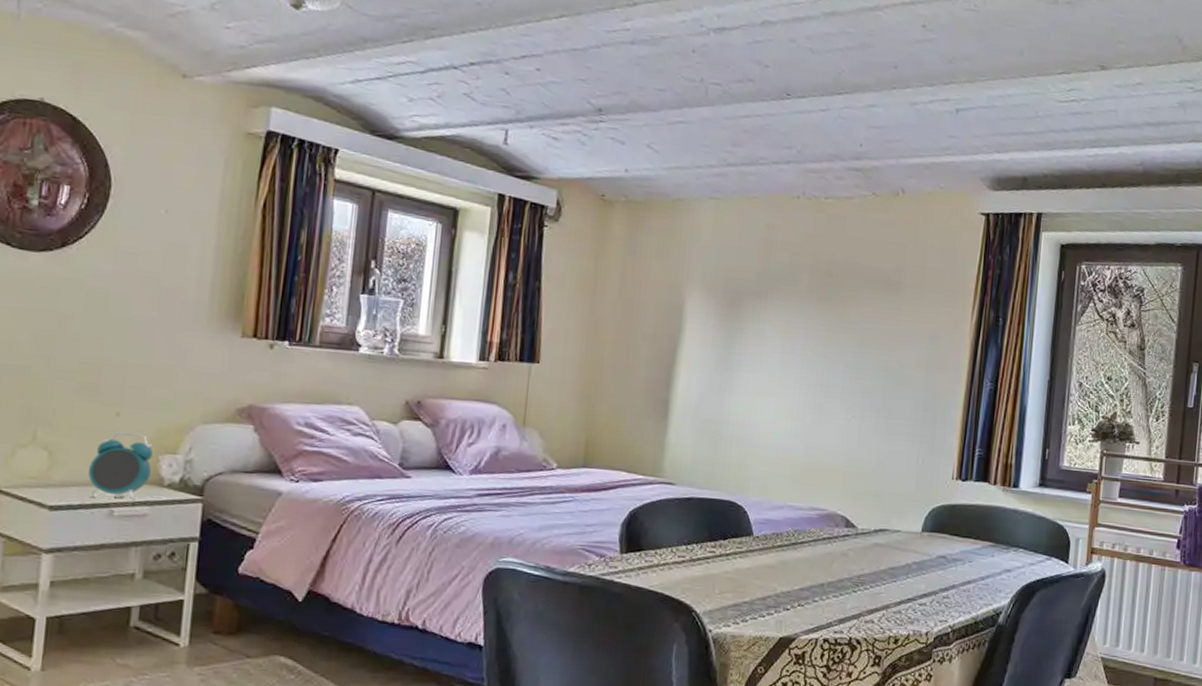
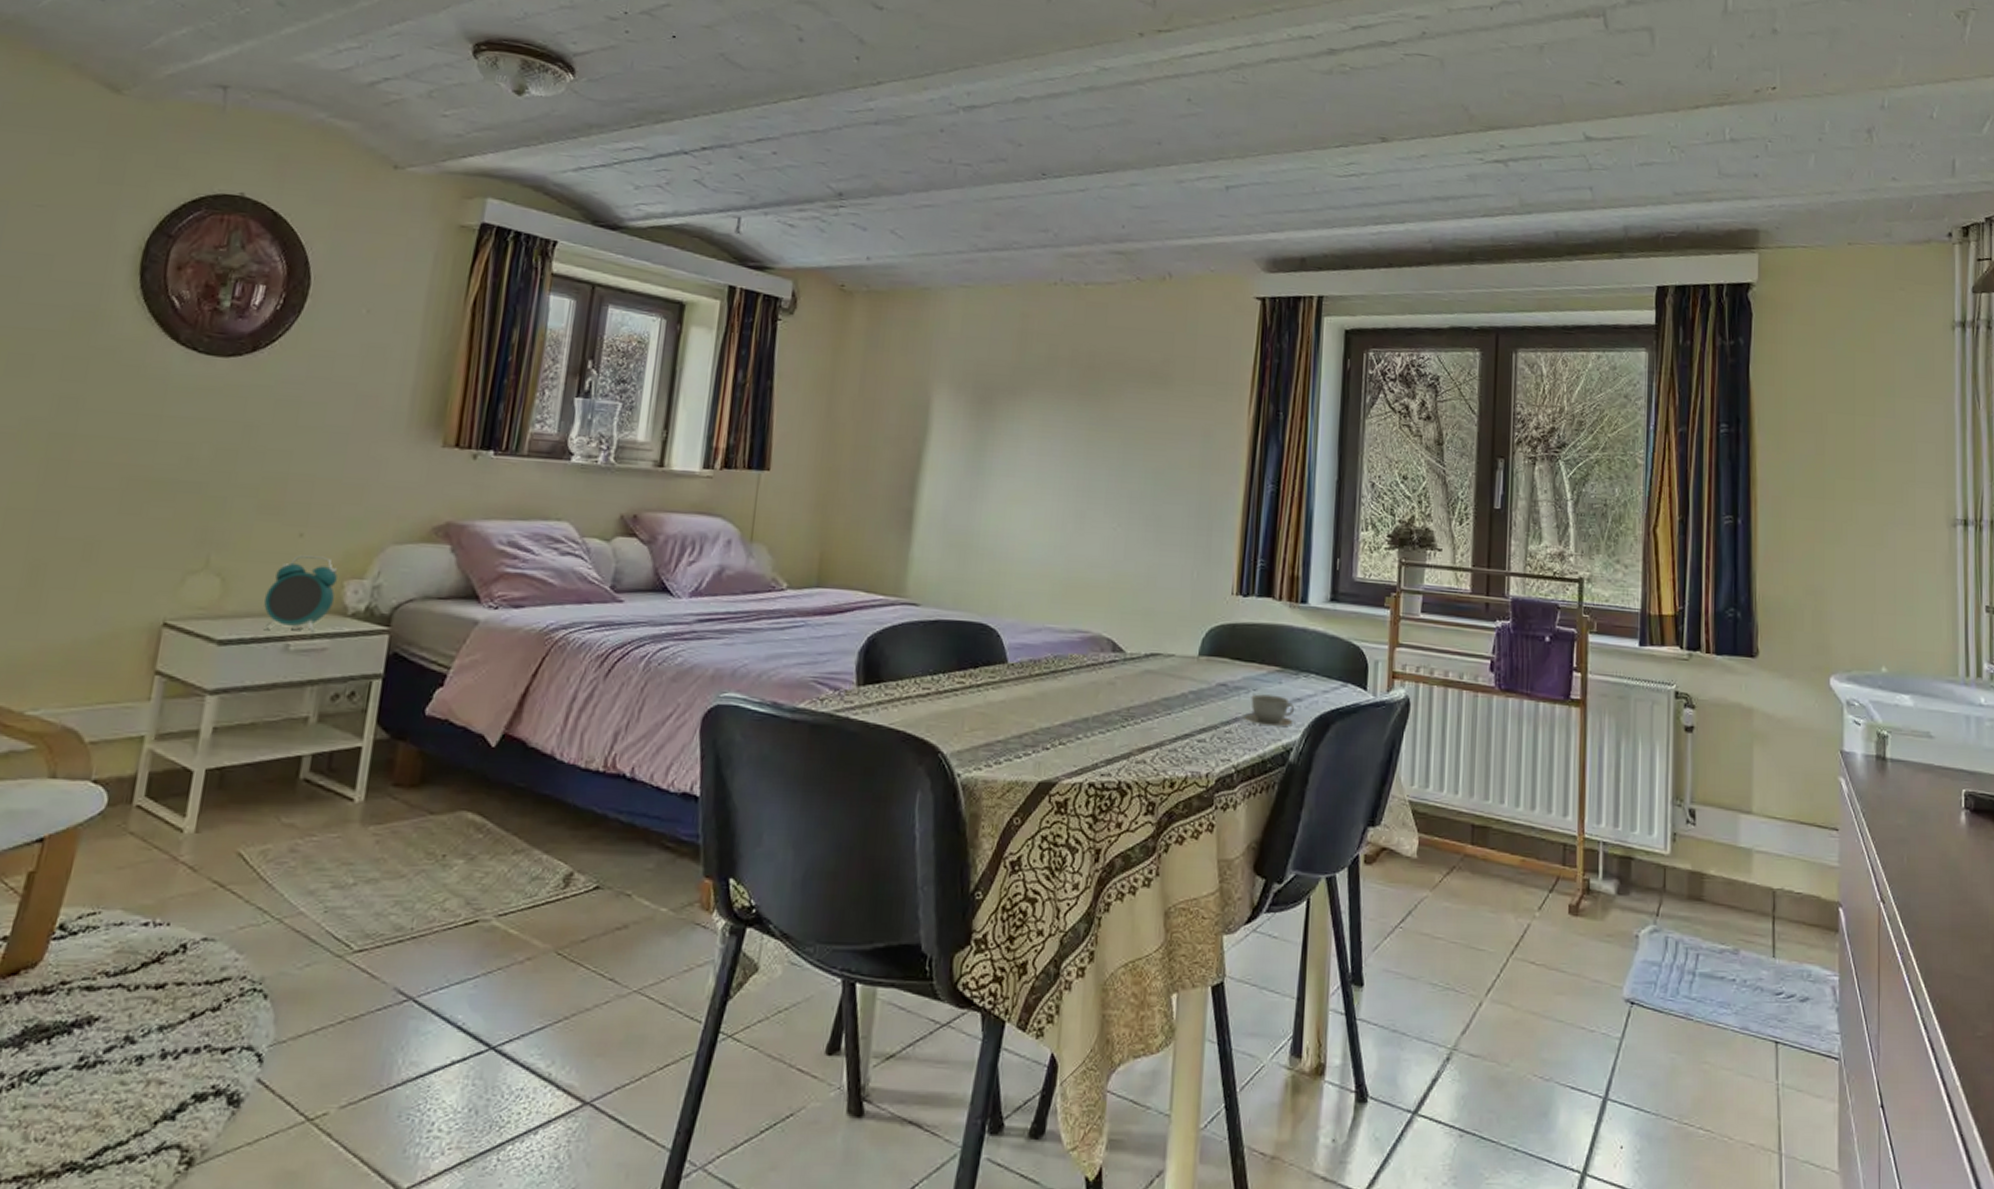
teacup: none [960,565,1005,593] -> present [1244,694,1295,726]

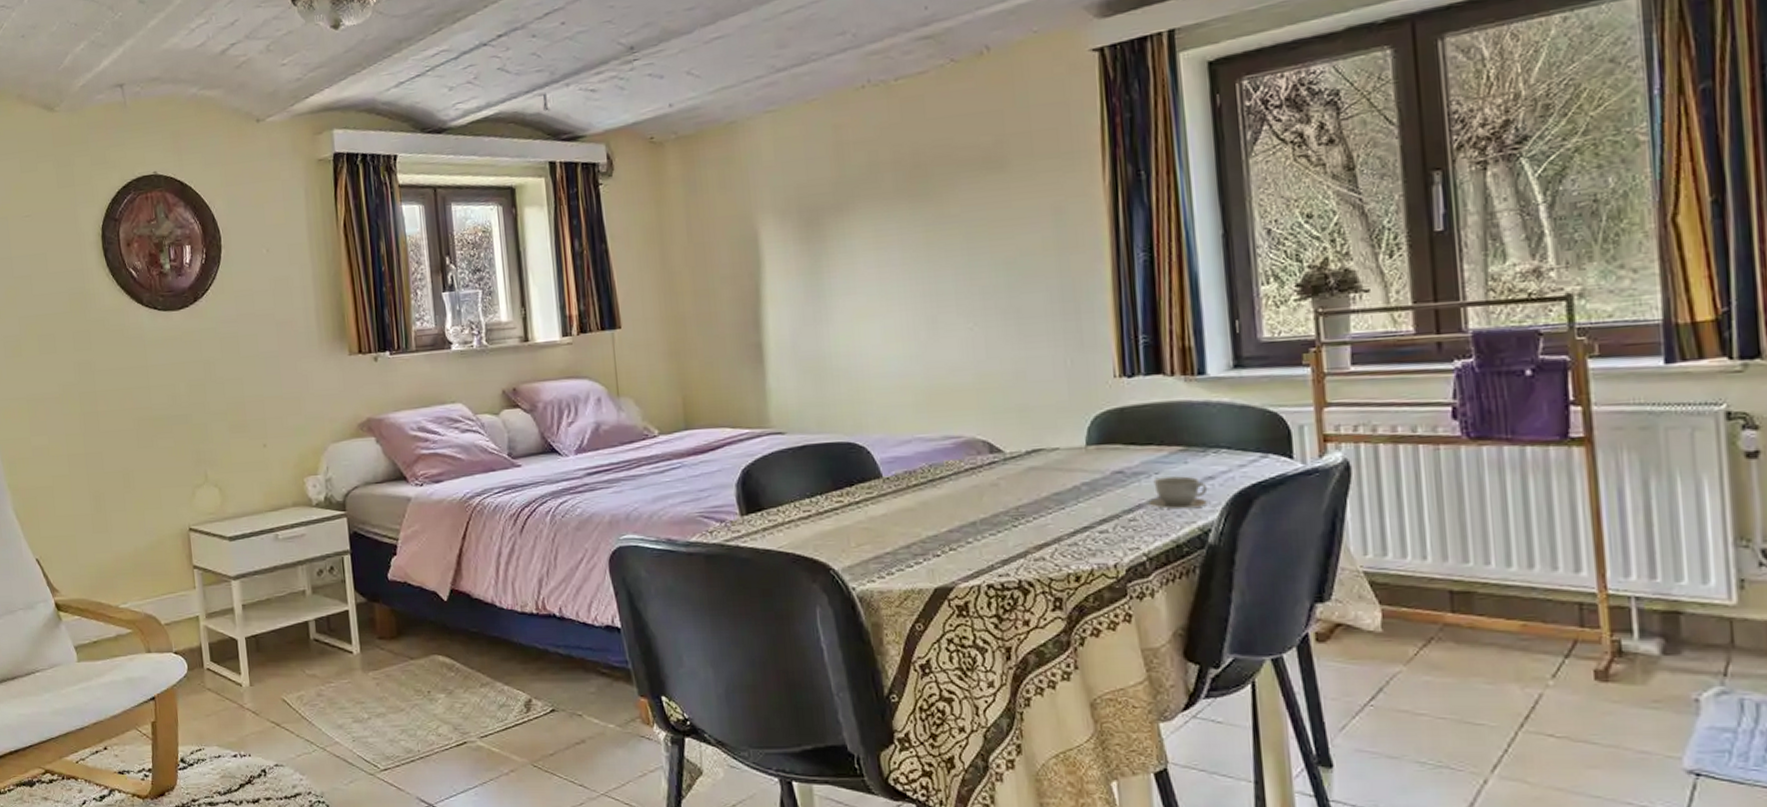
alarm clock: present [264,555,337,634] -> none [252,460,301,525]

